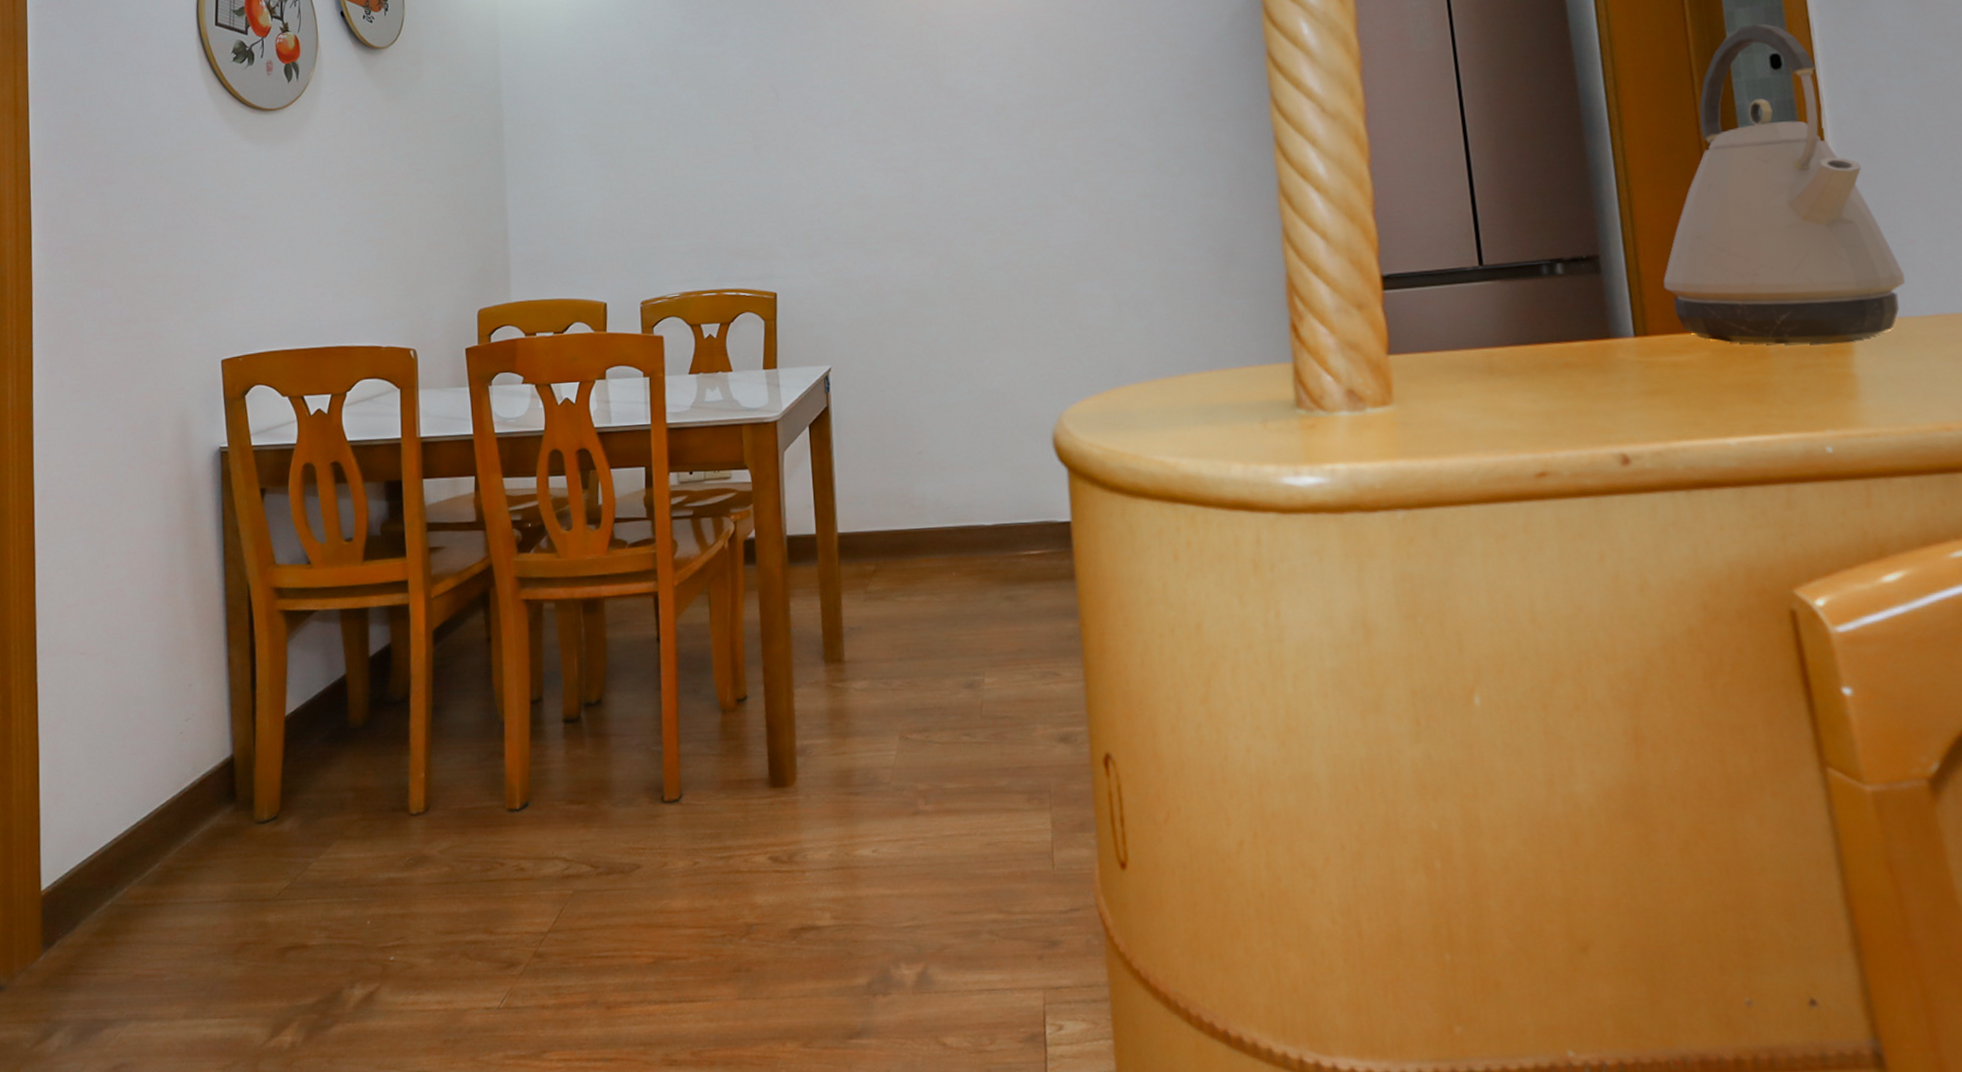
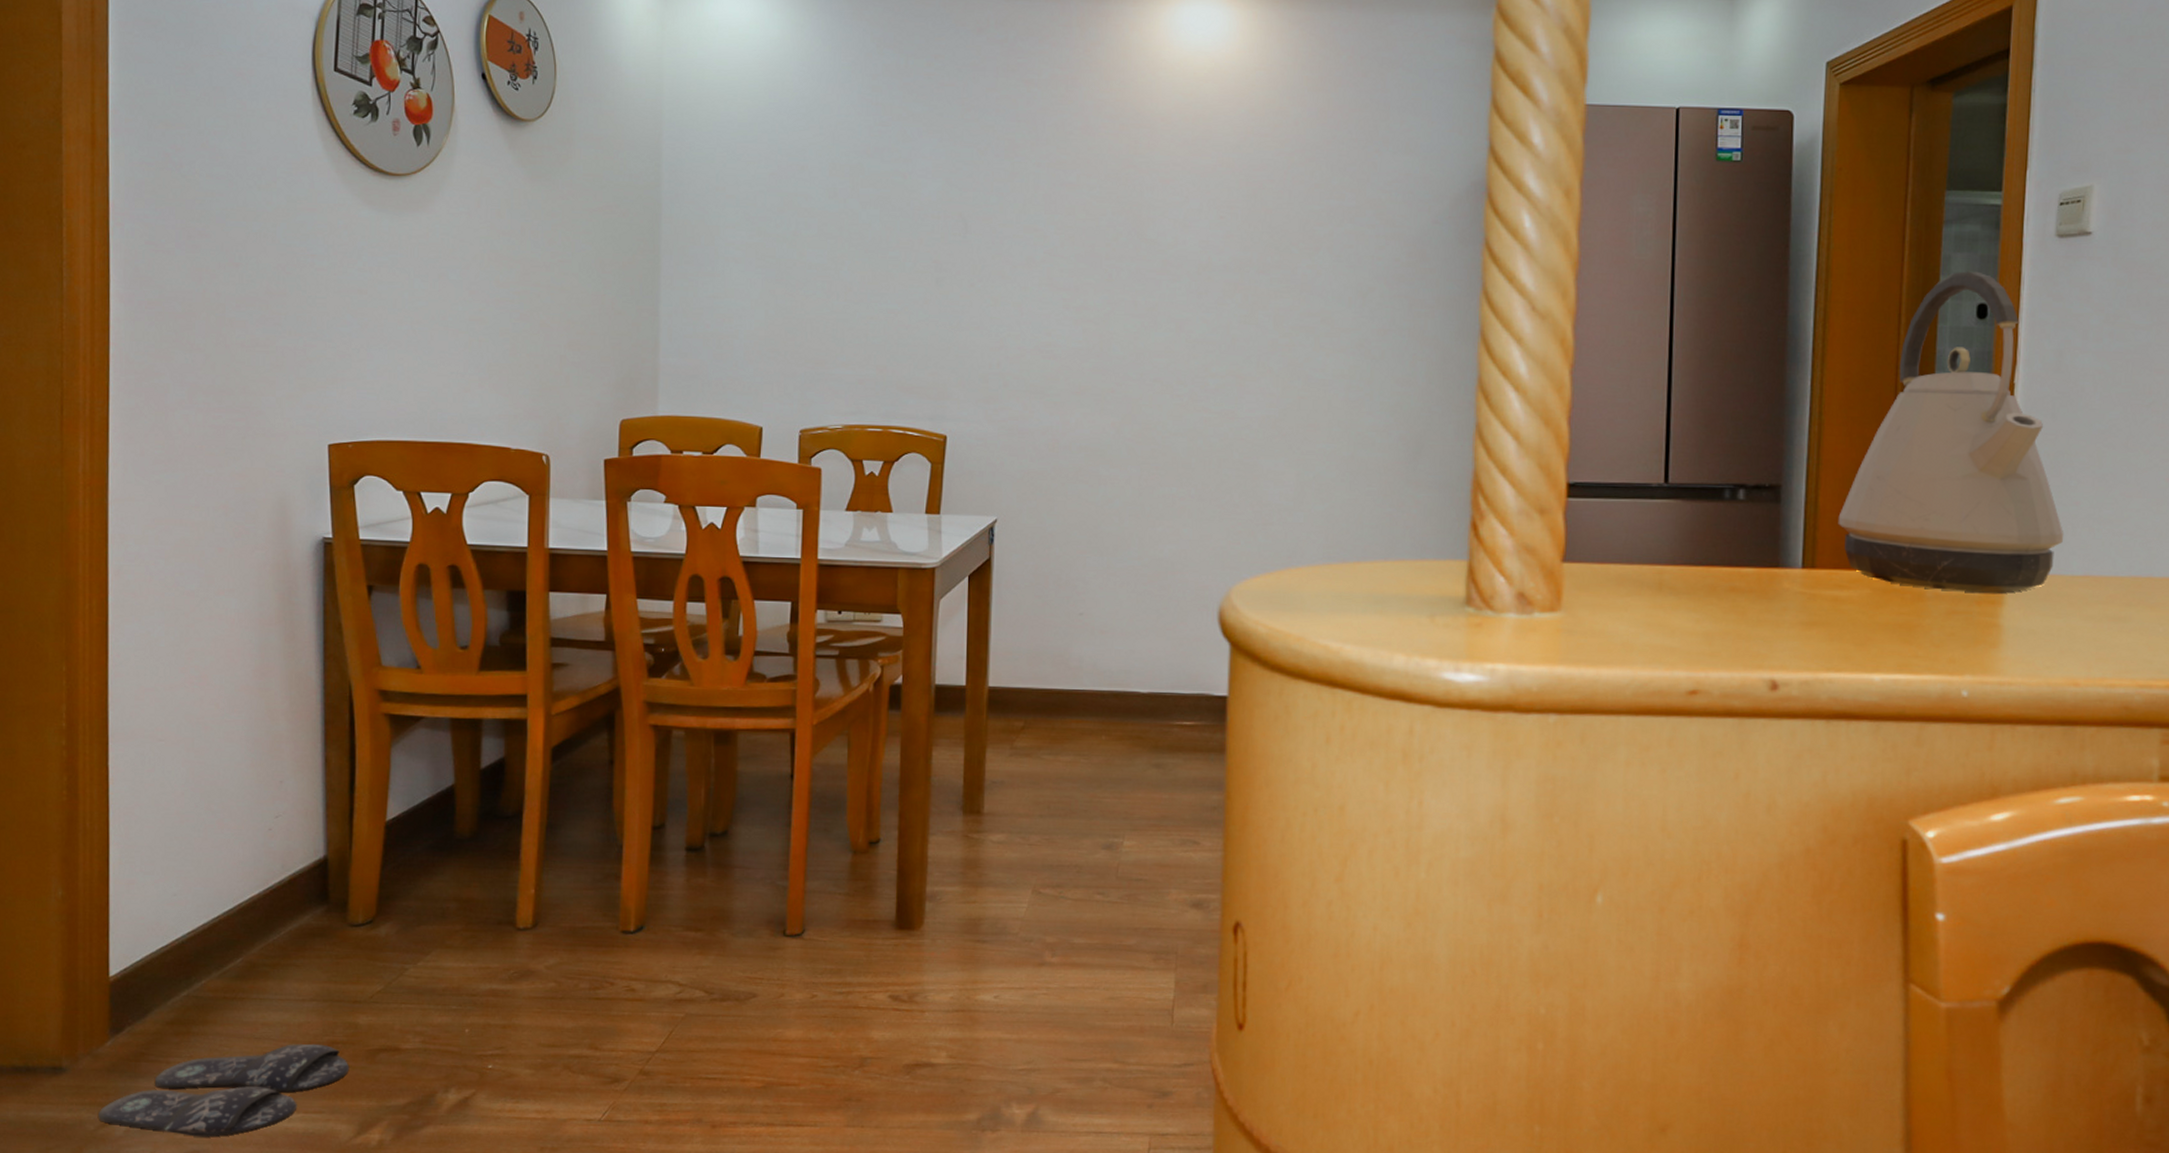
slippers: none [33,945,261,1050] -> present [99,1043,350,1138]

